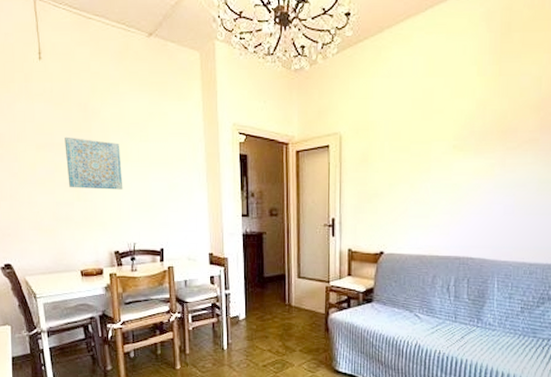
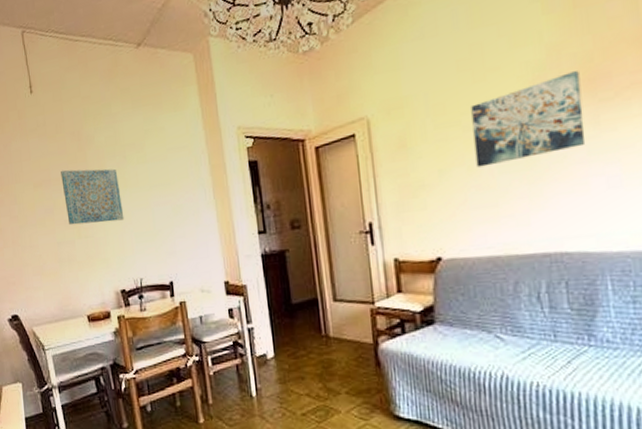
wall art: none [417,124,496,186] -> present [471,71,585,168]

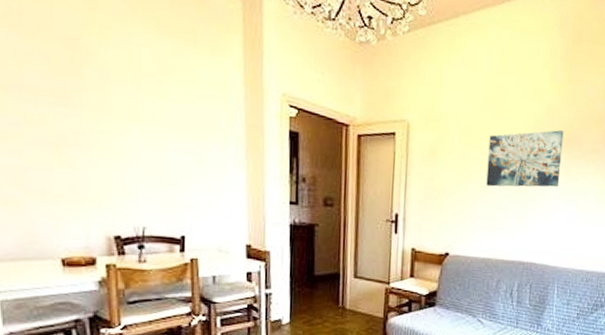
wall art: present [61,168,124,225] -> none [40,79,130,158]

